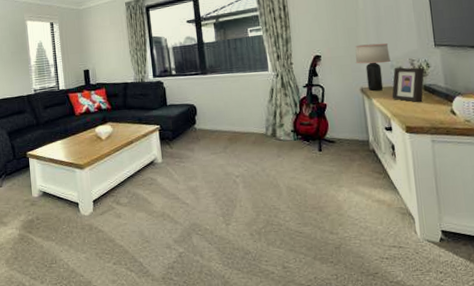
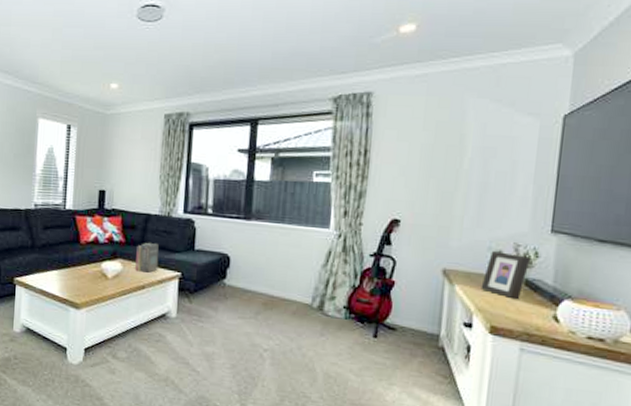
books: none [121,105,141,131] -> present [135,242,159,274]
table lamp: present [355,42,392,91] -> none [443,214,491,277]

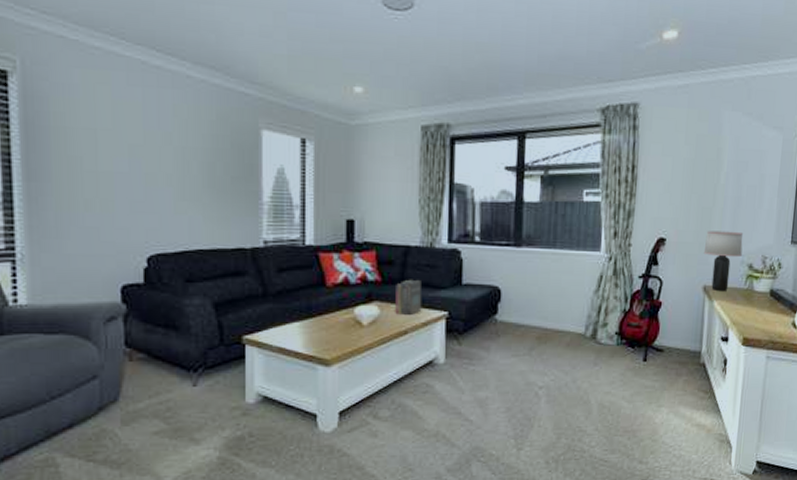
table lamp: none [443,214,491,277] -> present [703,231,744,292]
picture frame: present [480,251,531,300] -> none [735,265,775,310]

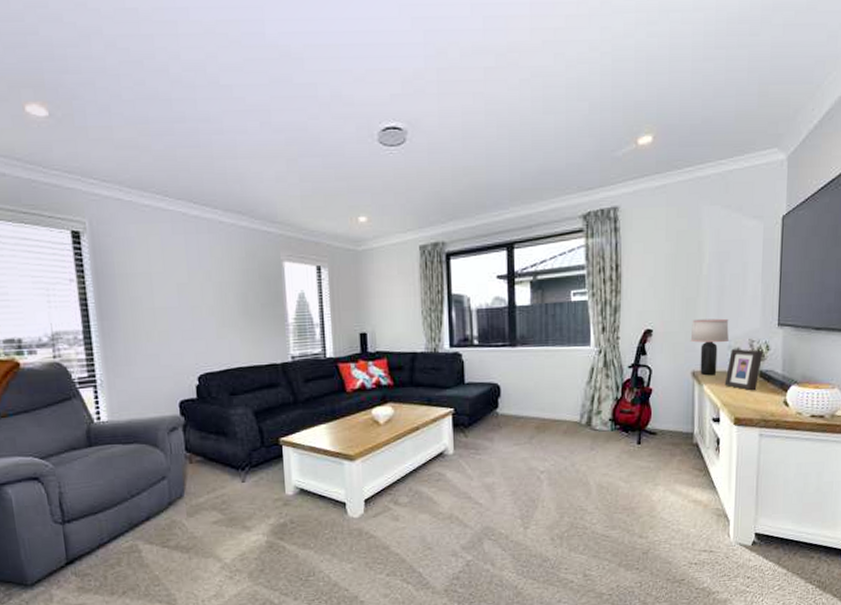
books: present [395,279,422,316] -> none [406,381,431,414]
picture frame: none [735,265,775,310] -> present [724,349,764,391]

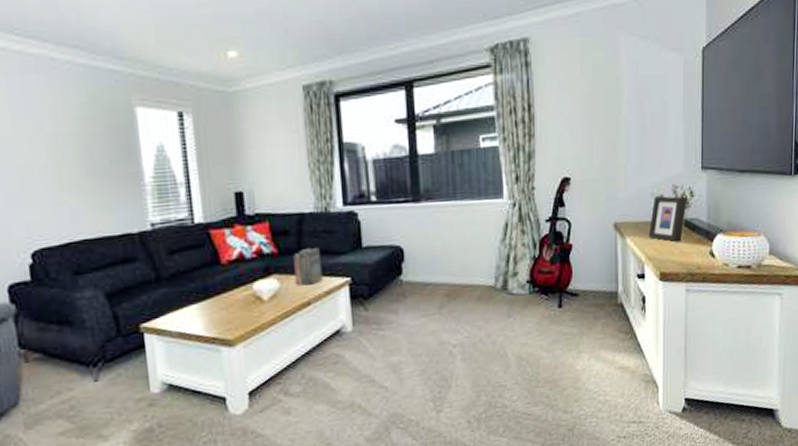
books: none [406,381,431,414] -> present [293,247,323,287]
table lamp: present [690,318,730,376] -> none [611,162,652,228]

